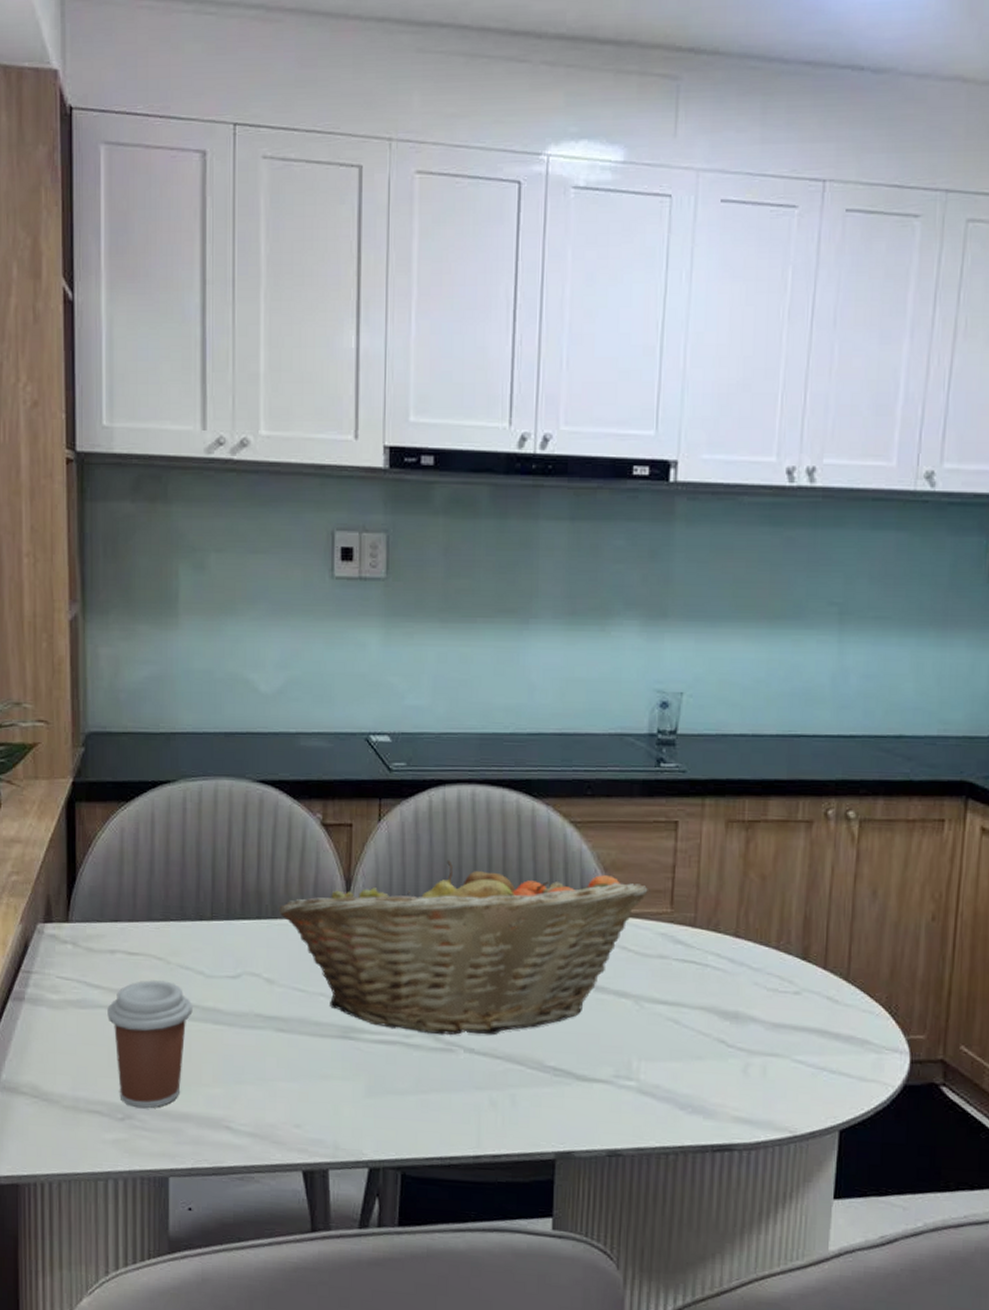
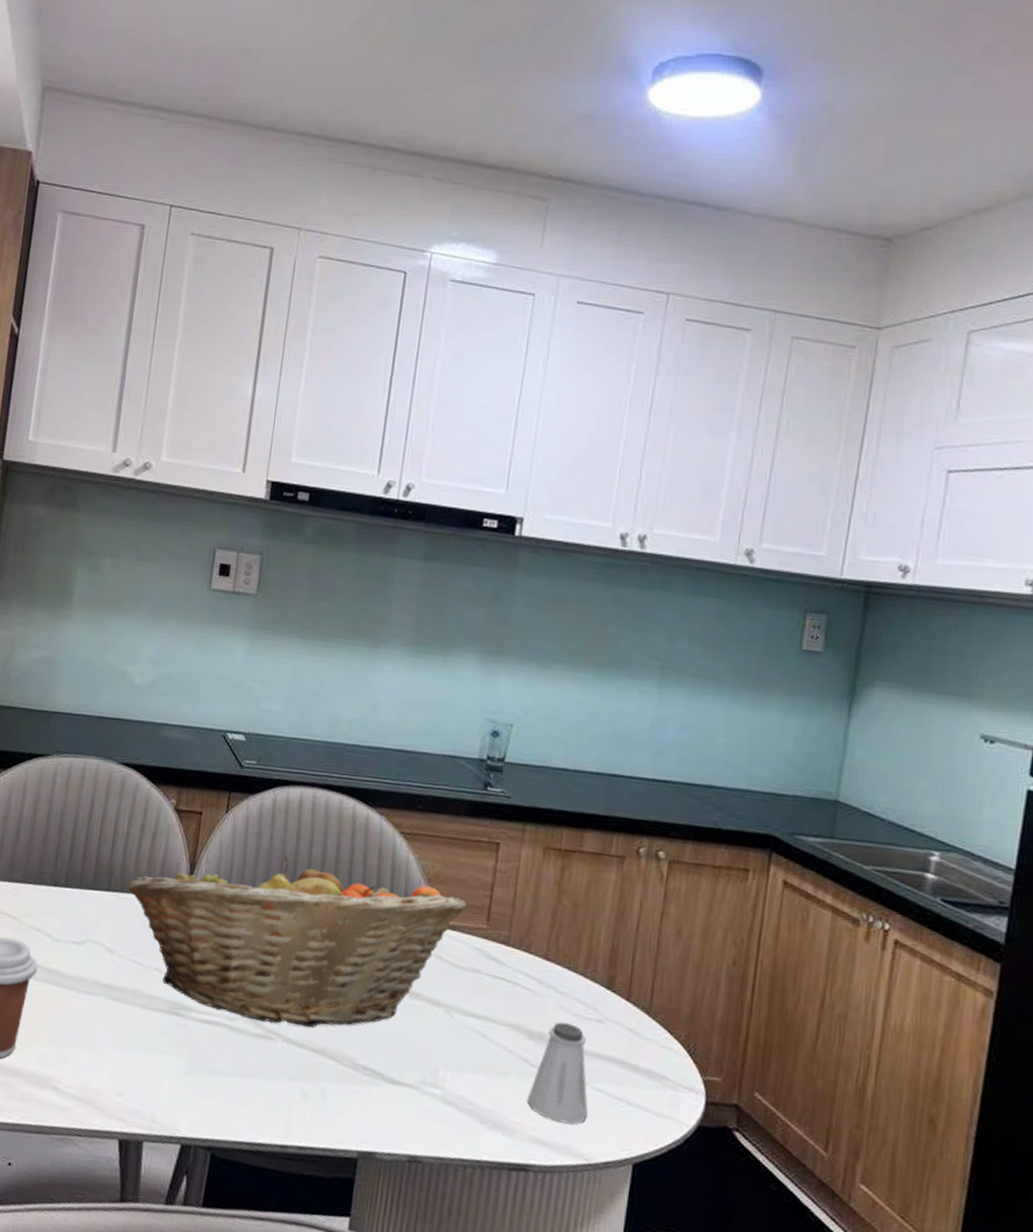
saltshaker: none [726,998,790,1099] -> present [527,1022,588,1125]

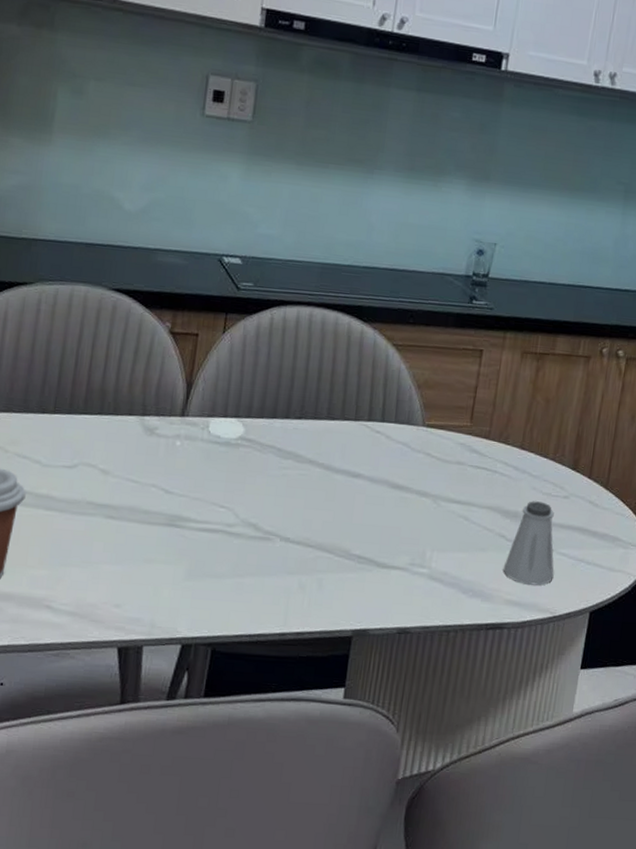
fruit basket: present [127,855,467,1028] -> none [120,371,453,527]

